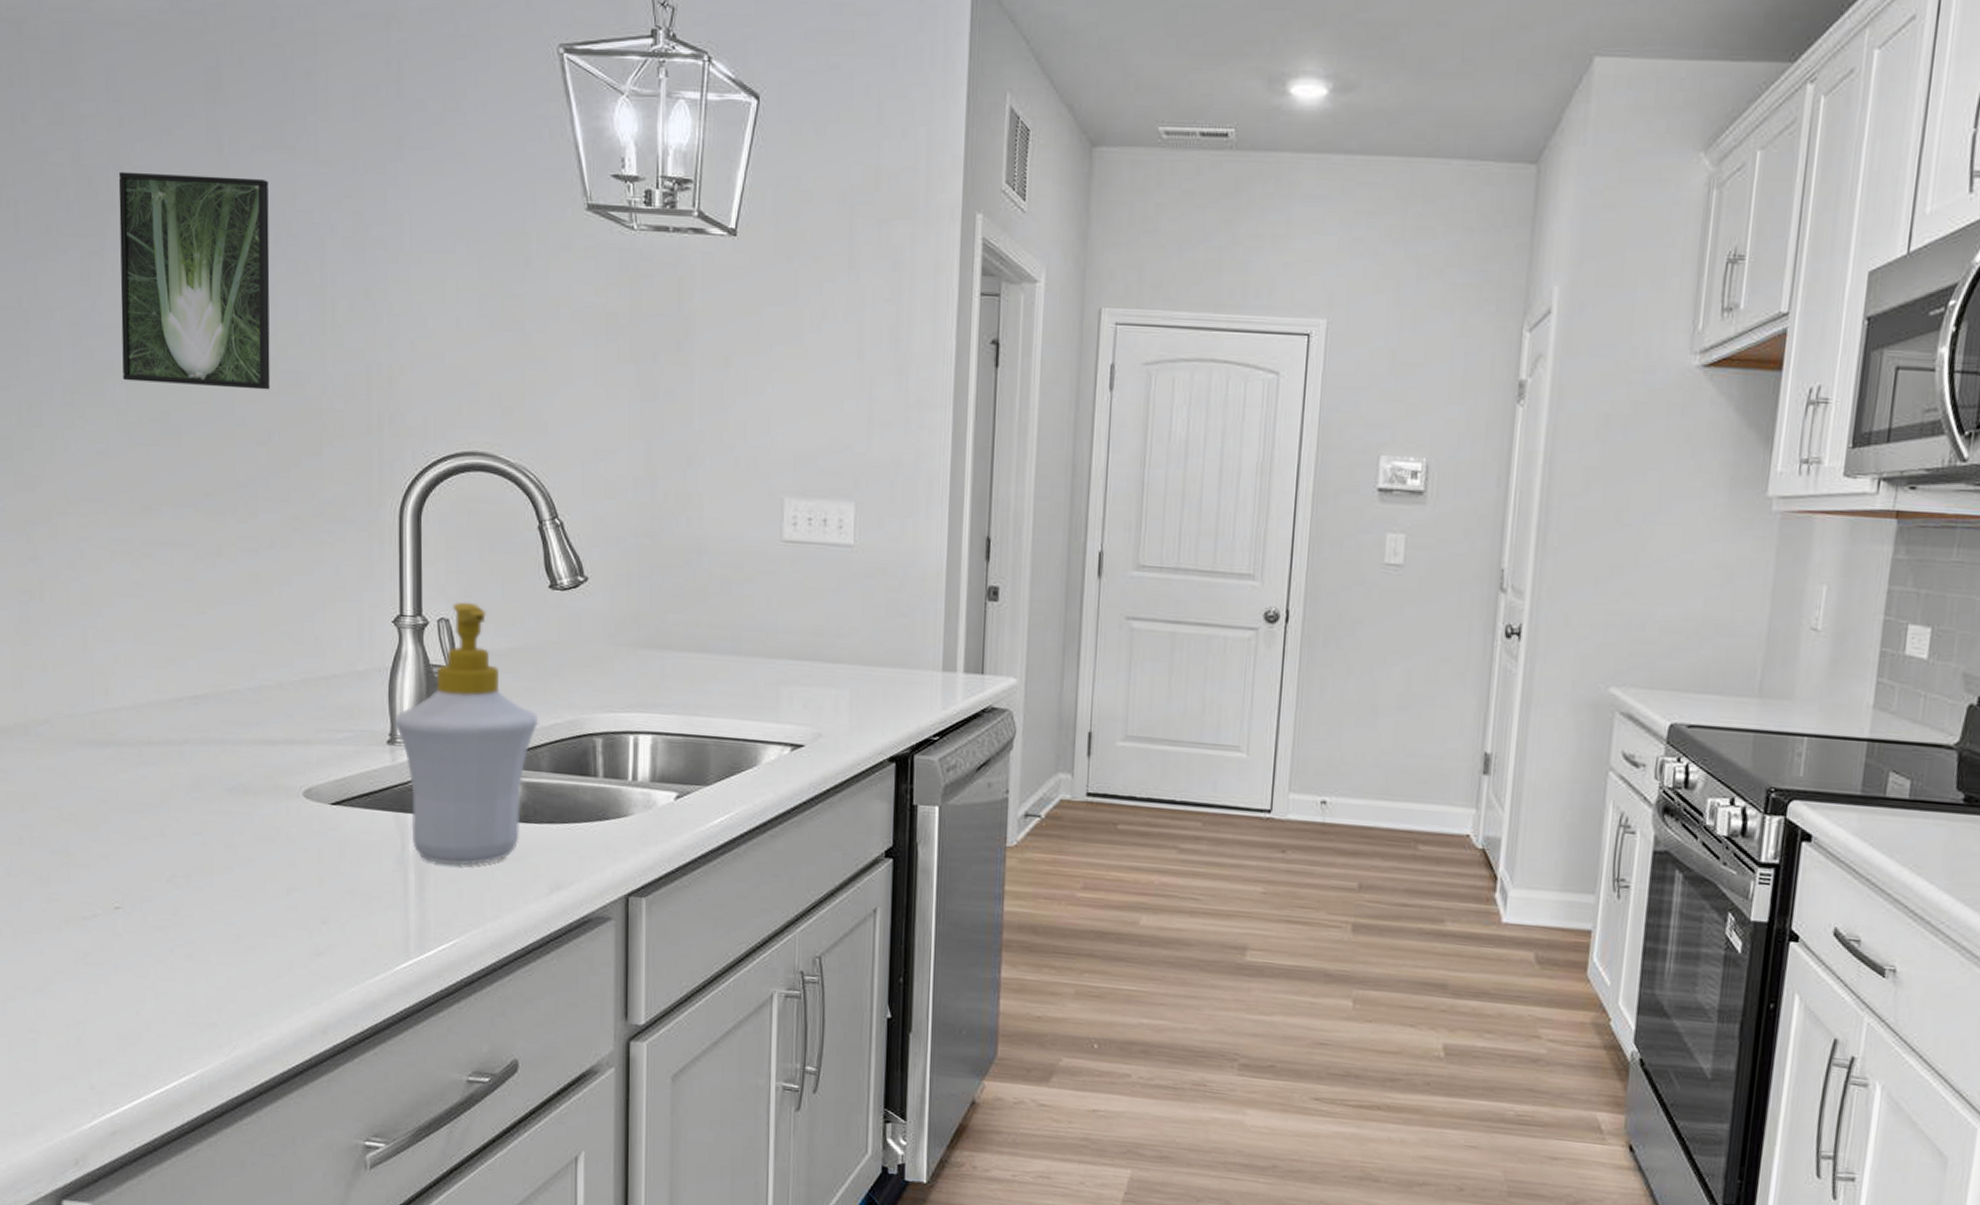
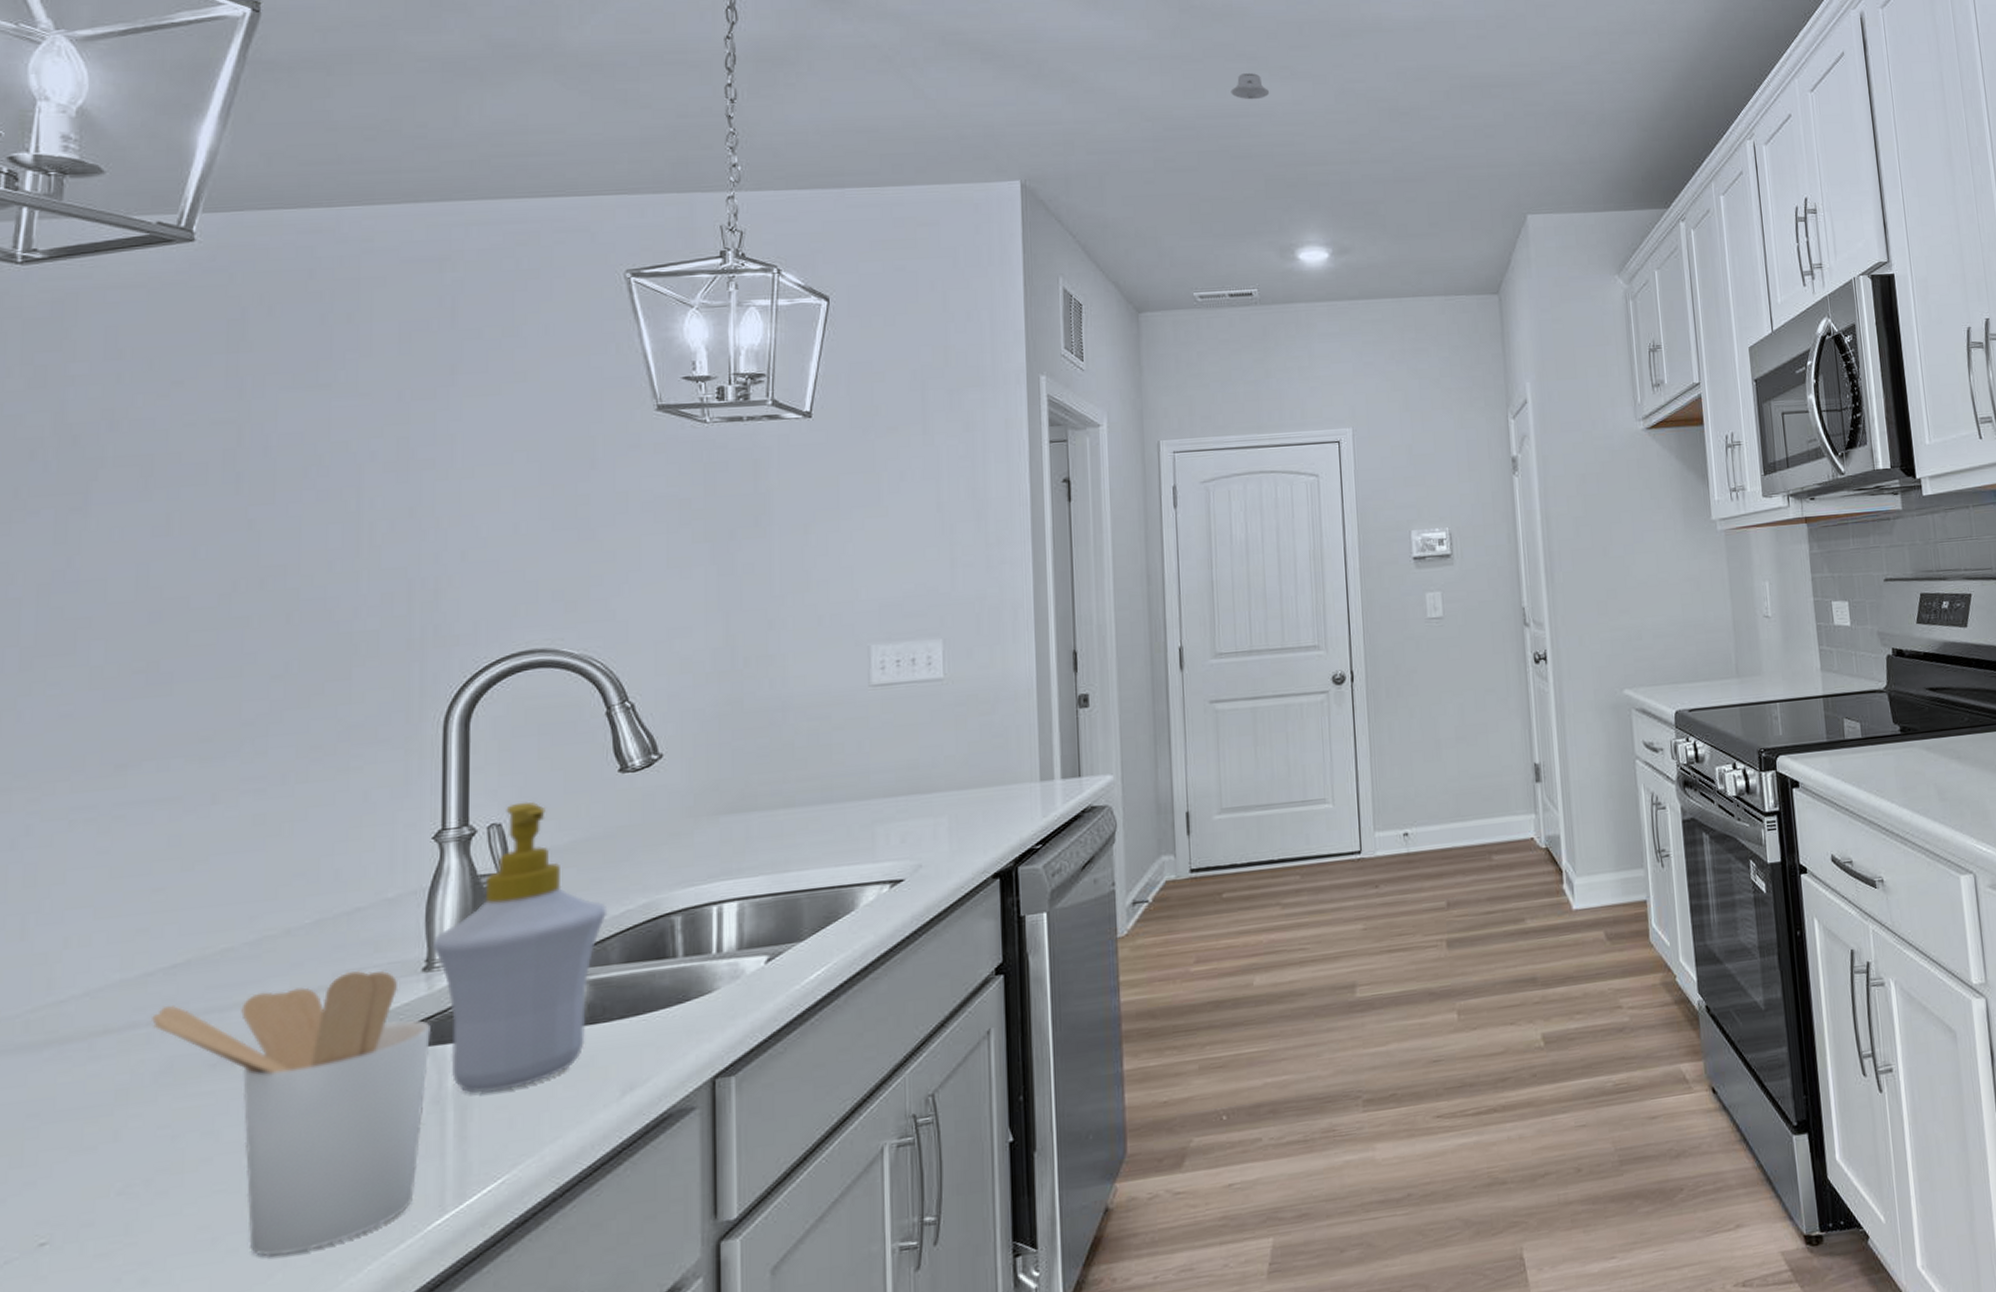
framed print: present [118,171,271,390] -> none [102,417,298,636]
utensil holder: none [182,730,395,964] -> present [152,970,431,1256]

